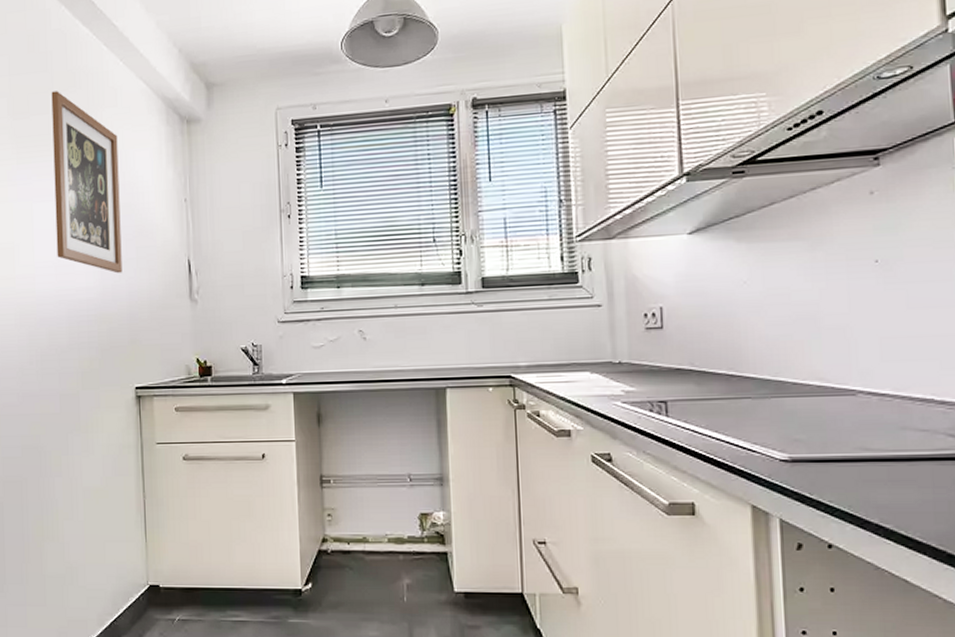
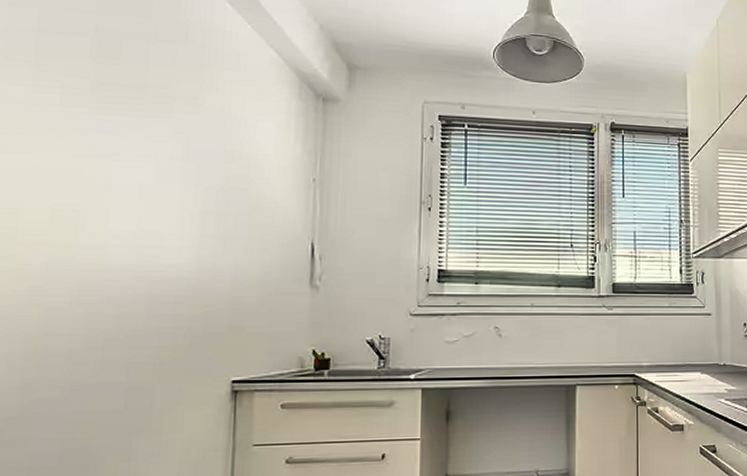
wall art: present [51,91,122,274] -> none [140,40,236,251]

